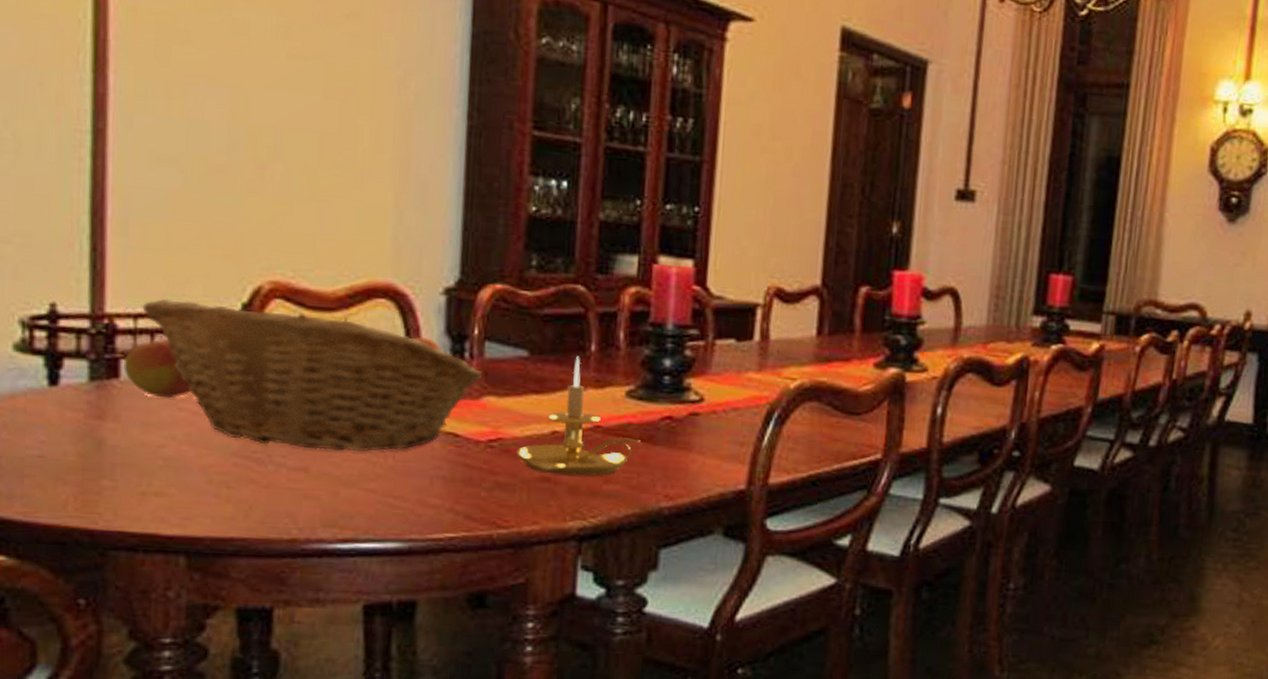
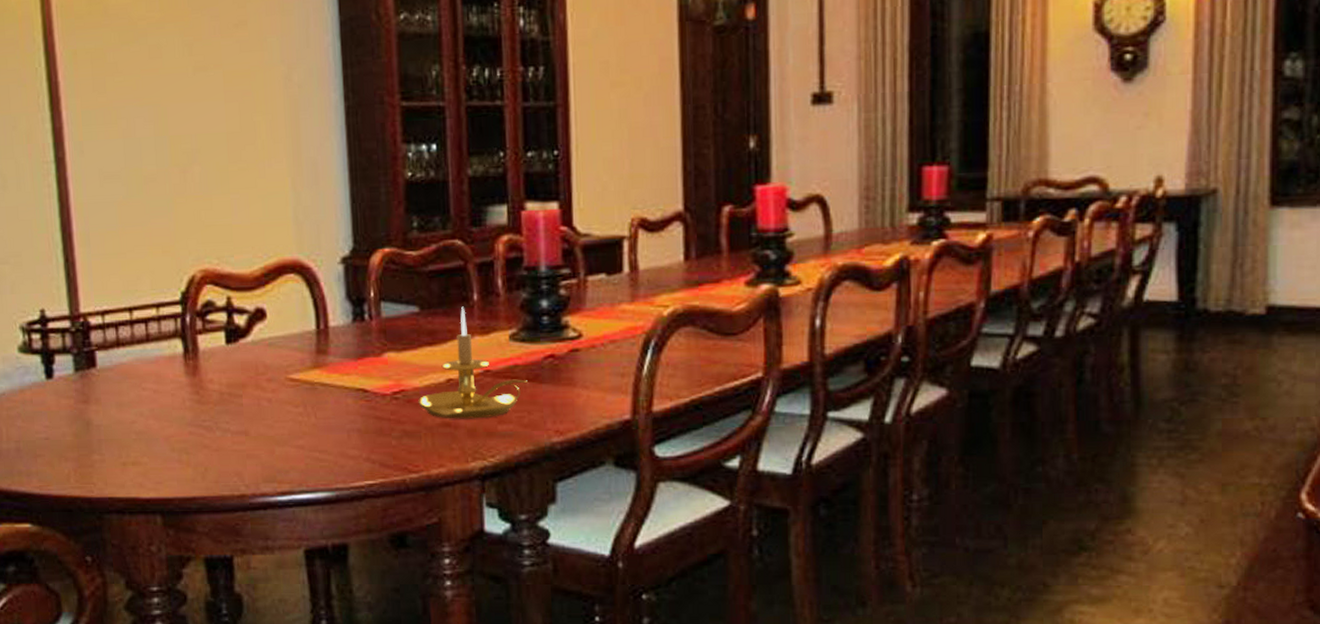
fruit: present [123,340,190,399] -> none [98,331,150,381]
fruit basket: present [142,299,483,452] -> none [107,294,382,414]

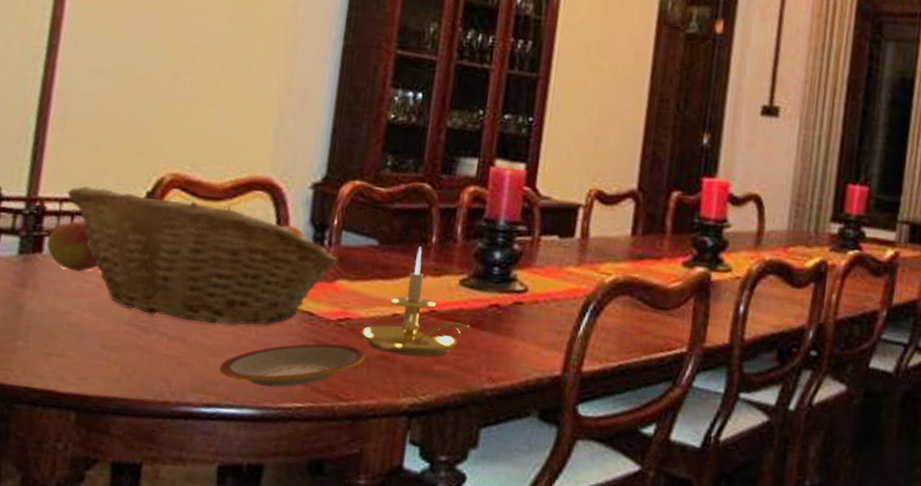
fruit: none [98,331,150,381] -> present [46,221,97,272]
fruit basket: none [107,294,382,414] -> present [67,186,338,326]
plate: none [287,418,427,468] -> present [219,343,365,387]

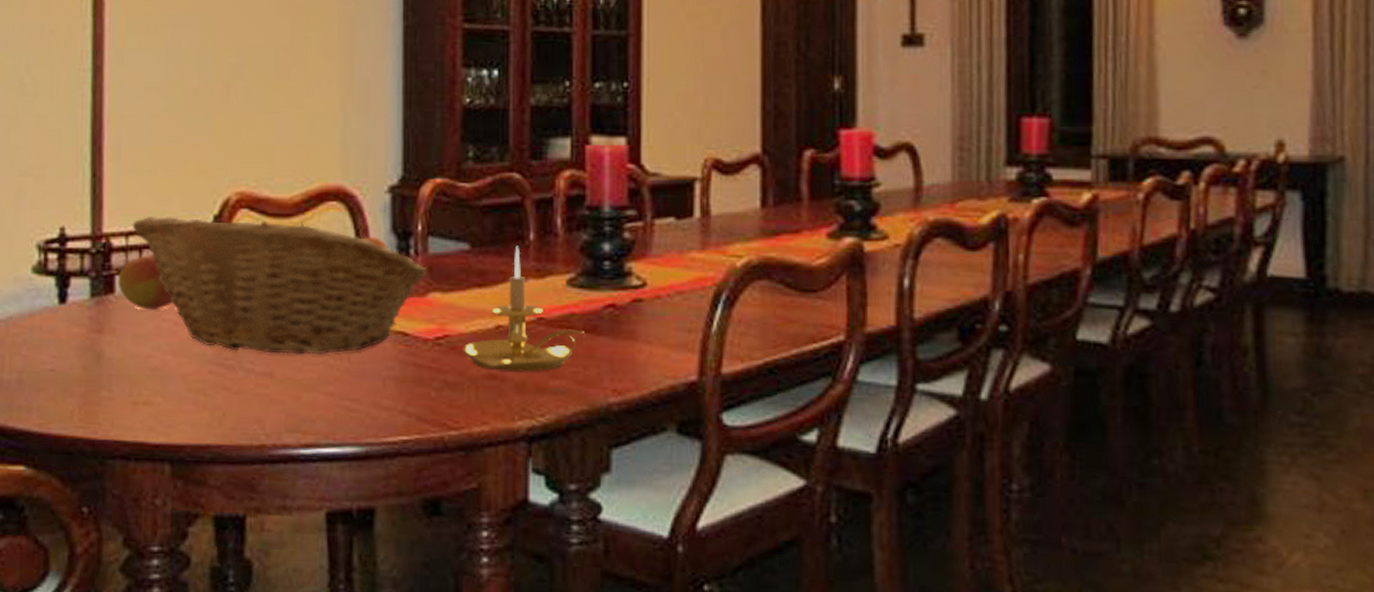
plate: present [219,343,365,387] -> none [314,366,471,420]

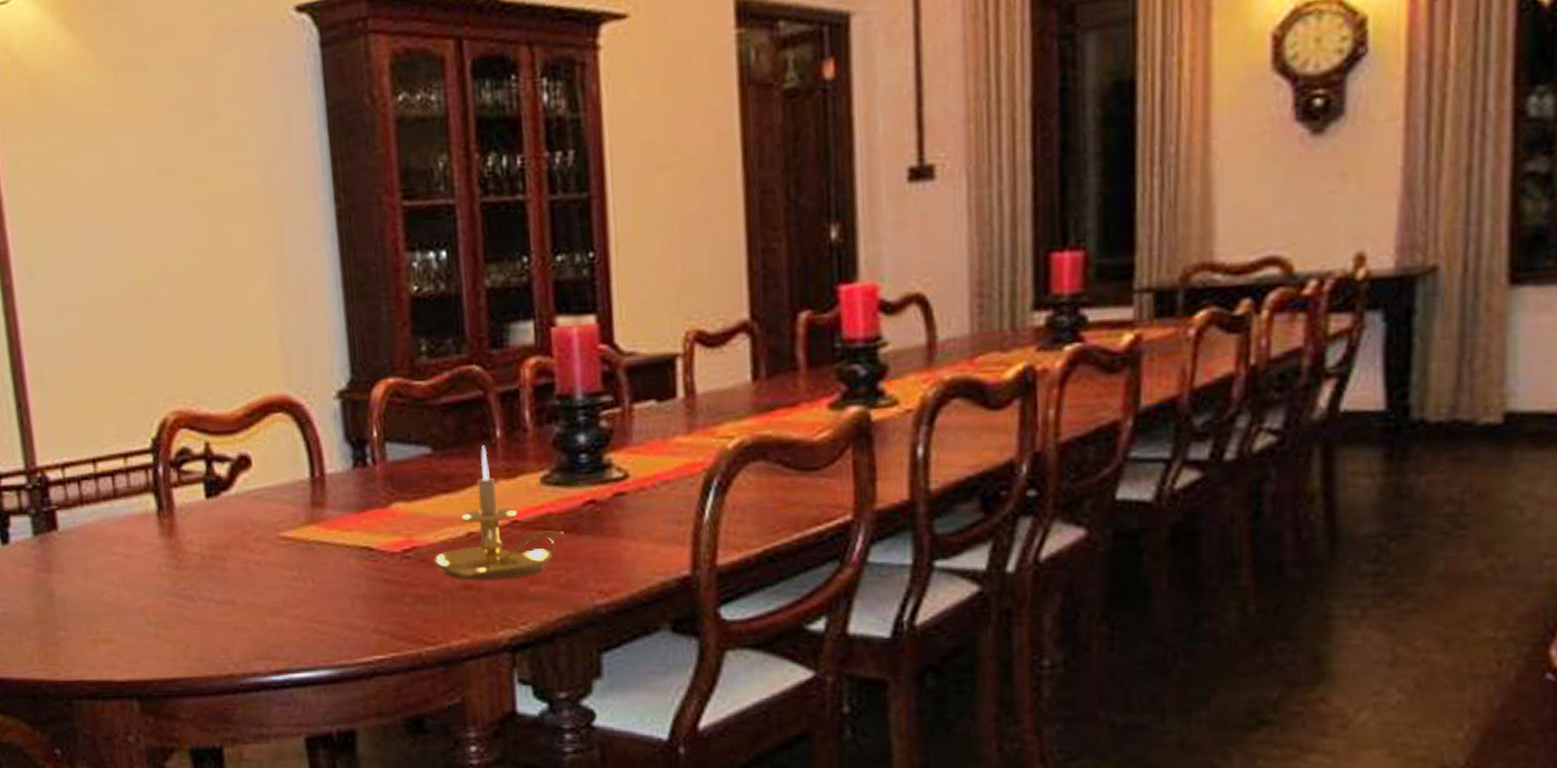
fruit: present [118,255,172,310] -> none [59,486,119,544]
fruit basket: present [132,217,427,355] -> none [67,438,388,581]

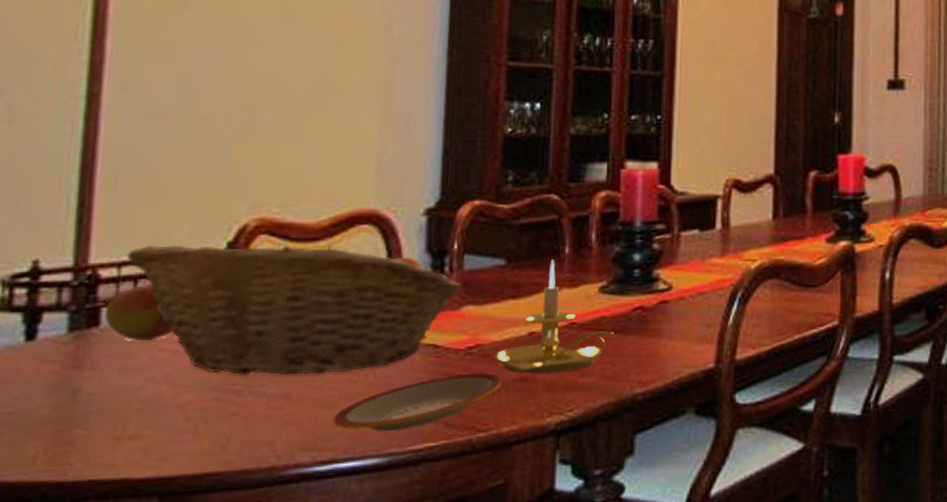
fruit: none [59,486,119,544] -> present [104,285,172,341]
fruit basket: none [67,438,388,581] -> present [127,245,462,376]
plate: none [281,579,445,641] -> present [333,373,502,431]

